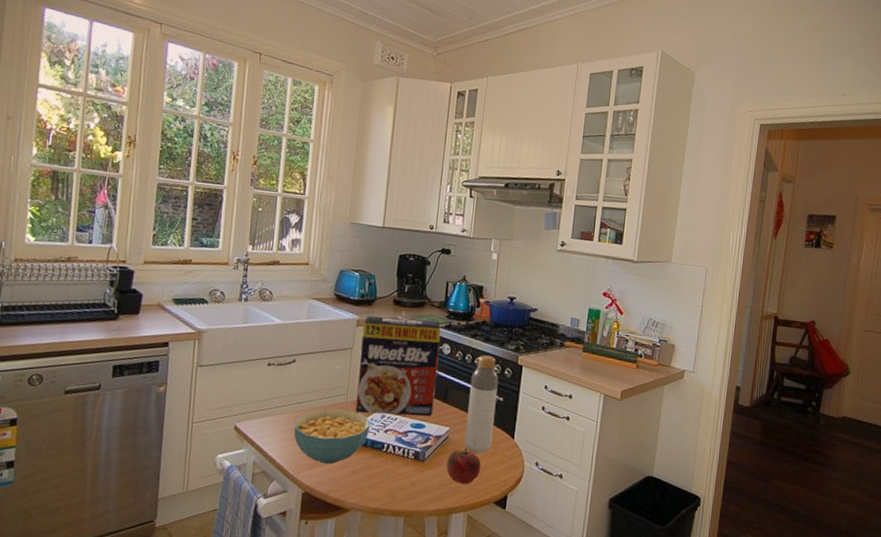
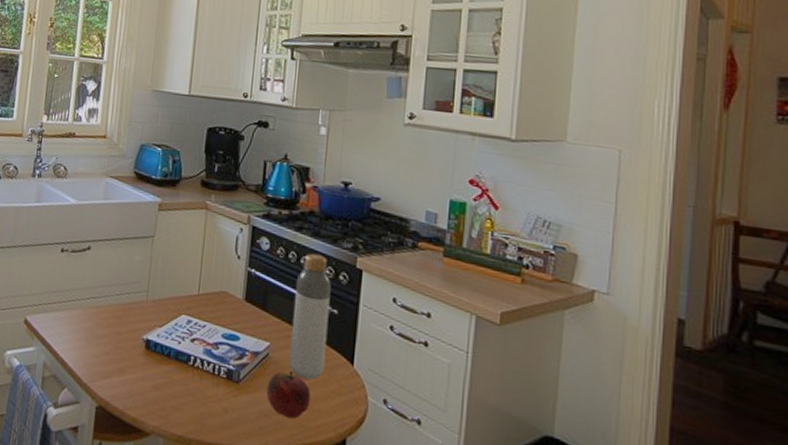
cereal bowl: present [294,408,370,465] -> none [87,306,174,375]
cereal box: present [355,315,441,417] -> none [157,198,258,326]

